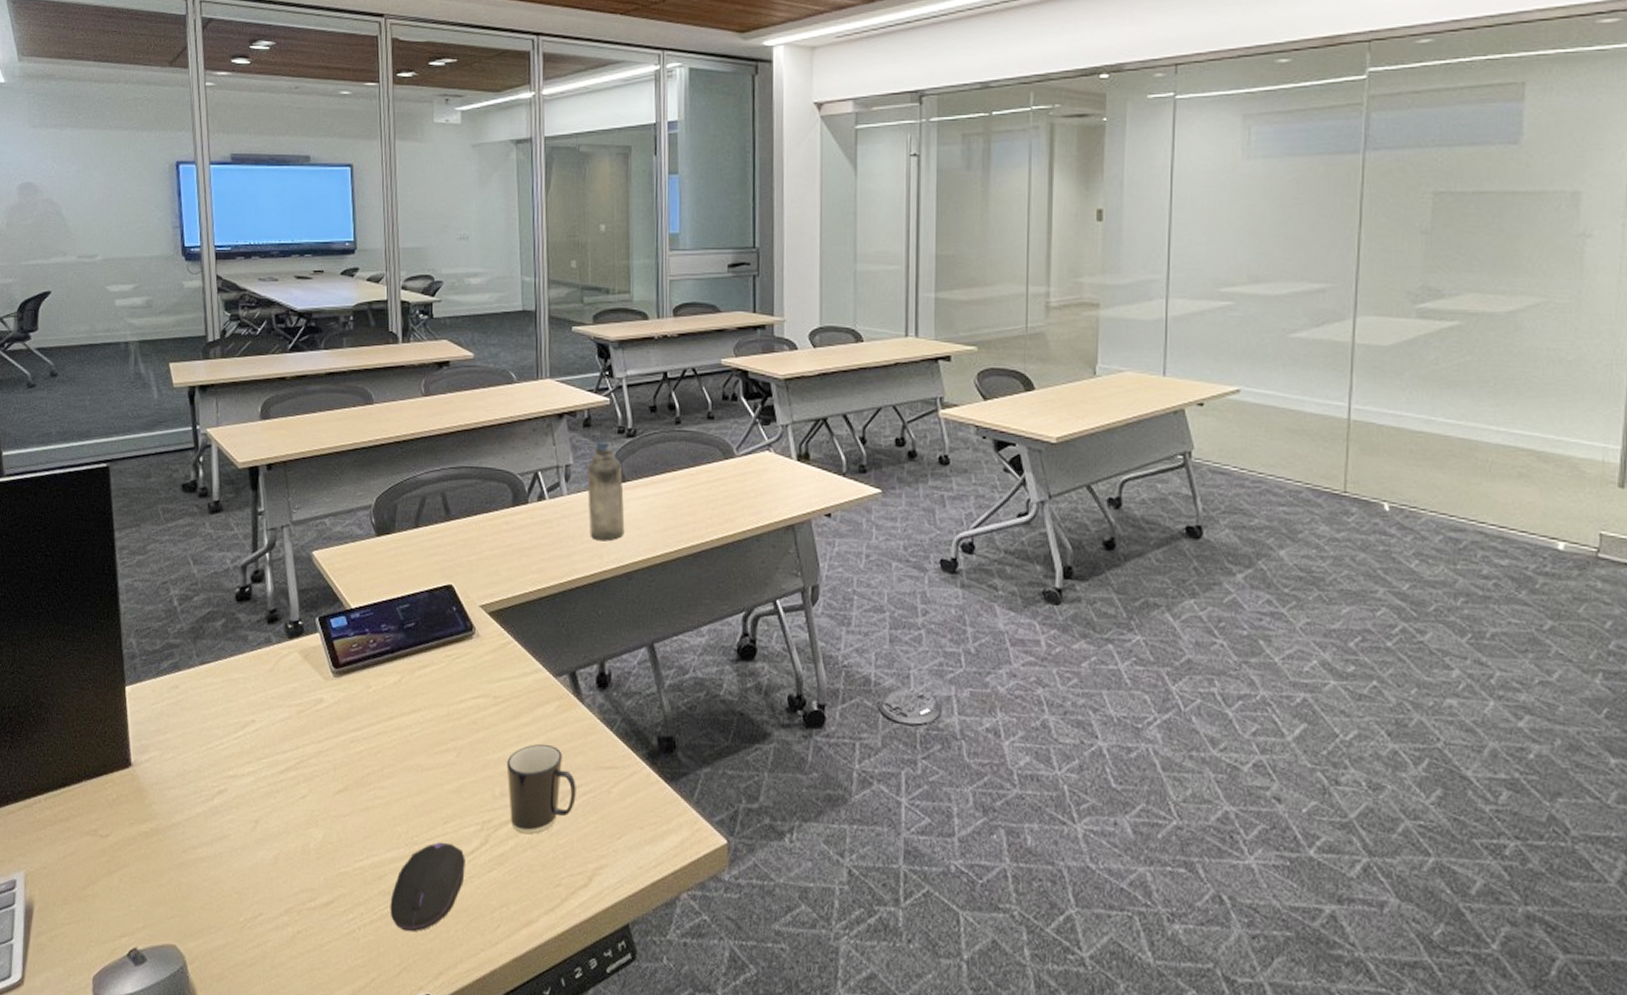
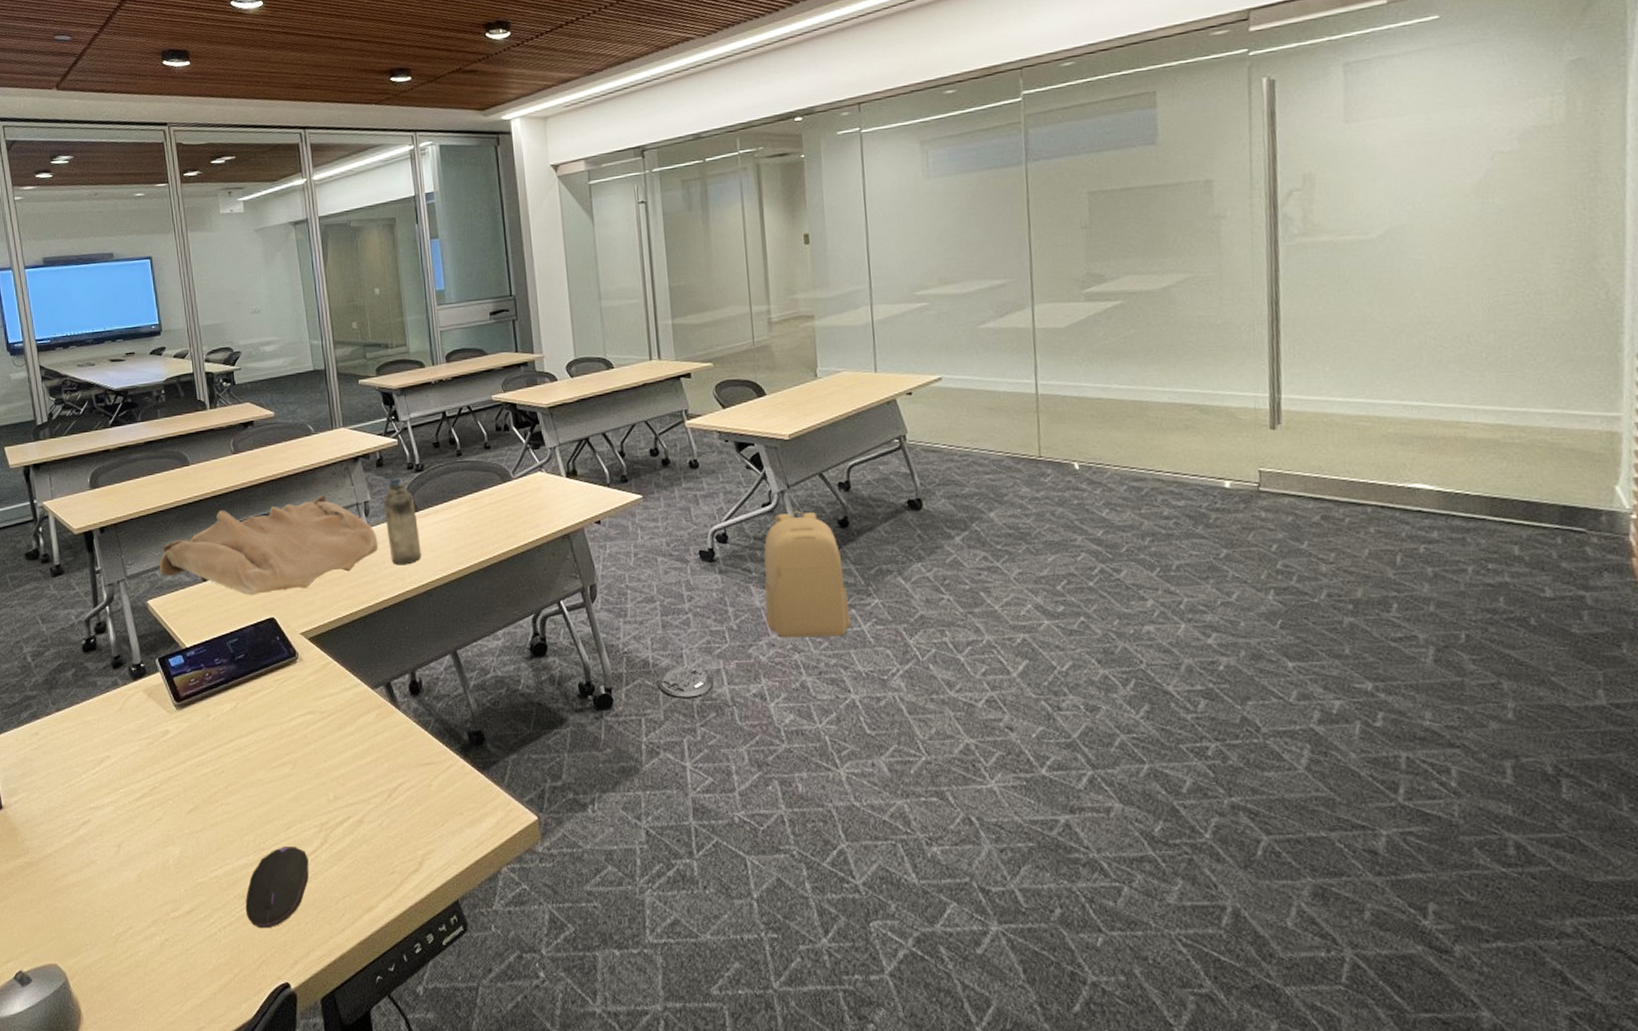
jacket: none [329,452,577,558] -> present [159,495,379,596]
mug: present [506,743,576,835] -> none [337,749,401,831]
backpack: none [1008,525,1106,674] -> present [764,510,851,638]

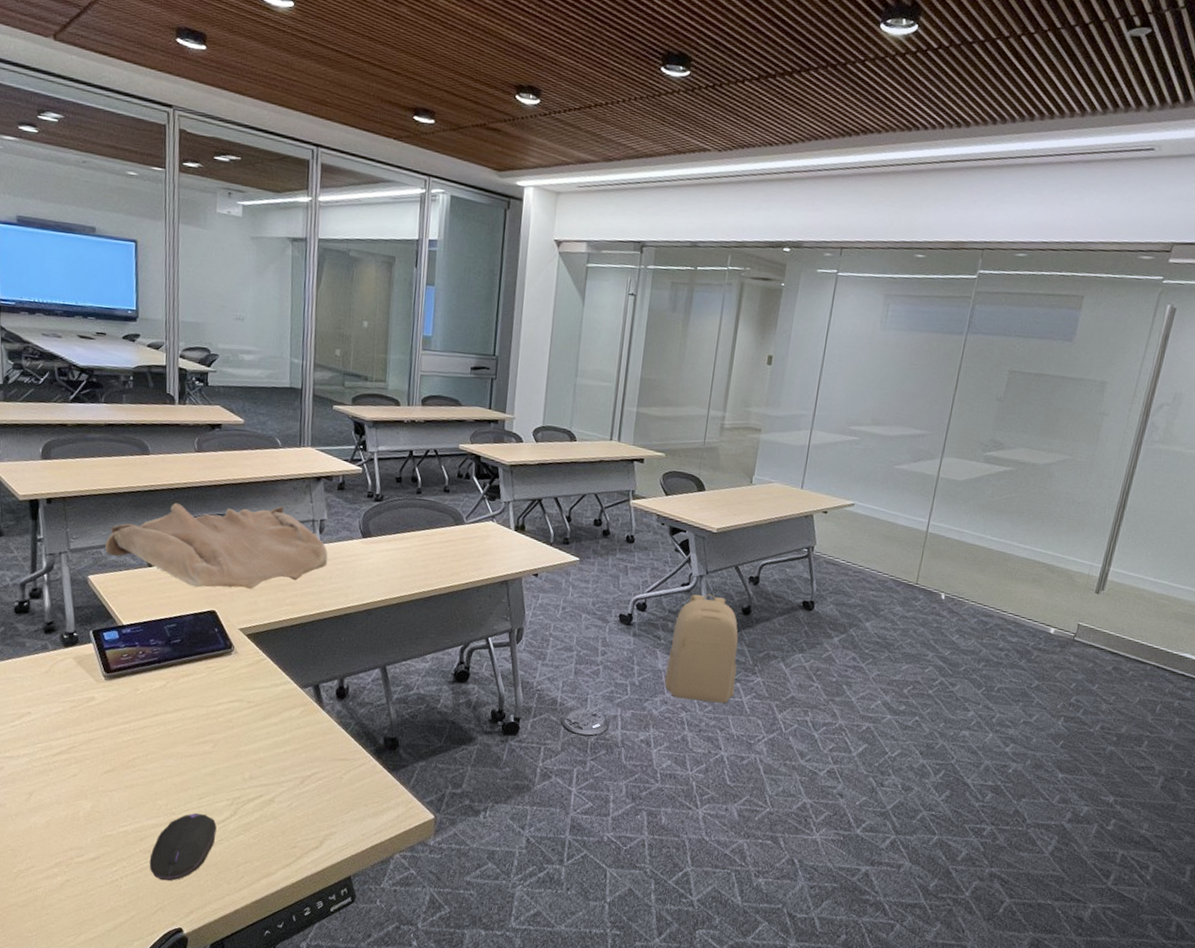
water bottle: present [383,477,422,566] -> none [337,502,369,584]

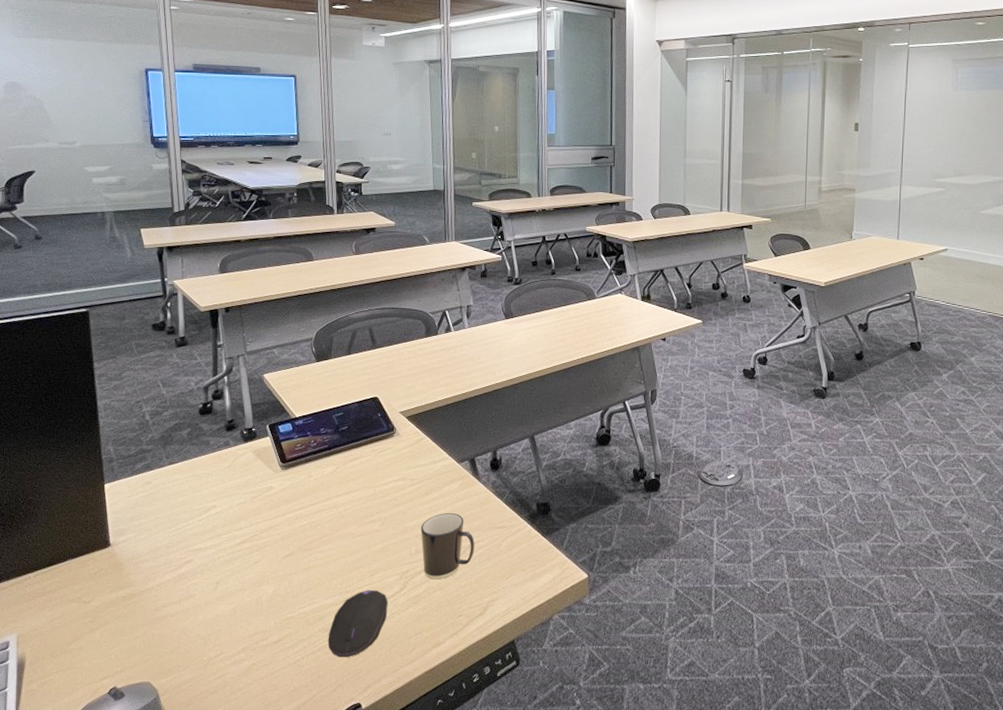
jacket: present [104,502,328,589] -> none [277,297,476,377]
mug: none [255,739,314,809] -> present [420,512,475,580]
backpack: present [664,594,739,704] -> none [789,343,856,445]

